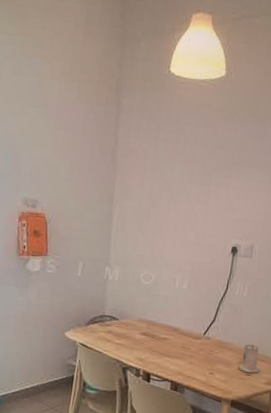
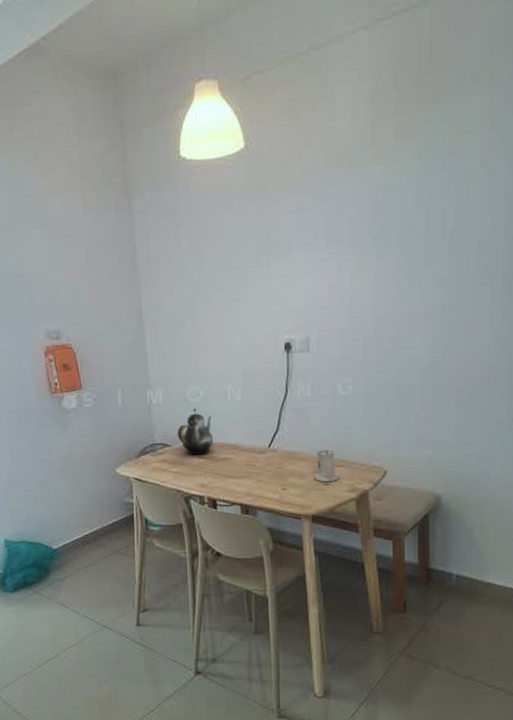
teapot: none [125,289,159,332] -> present [177,408,213,455]

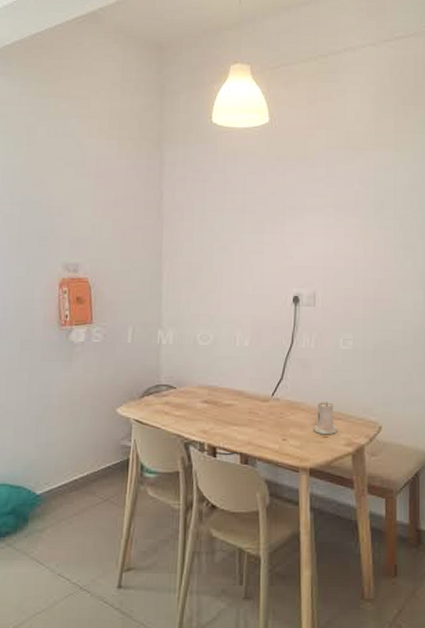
teapot: present [177,408,213,455] -> none [183,351,219,399]

